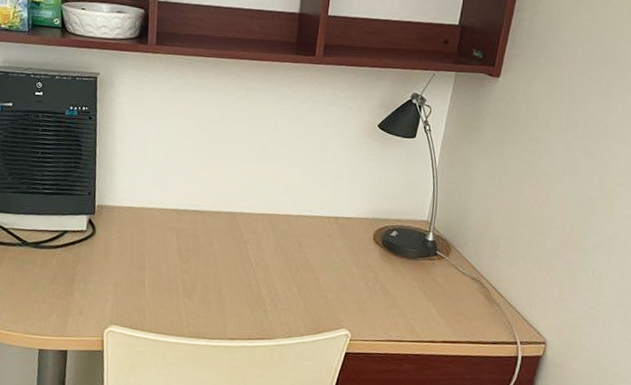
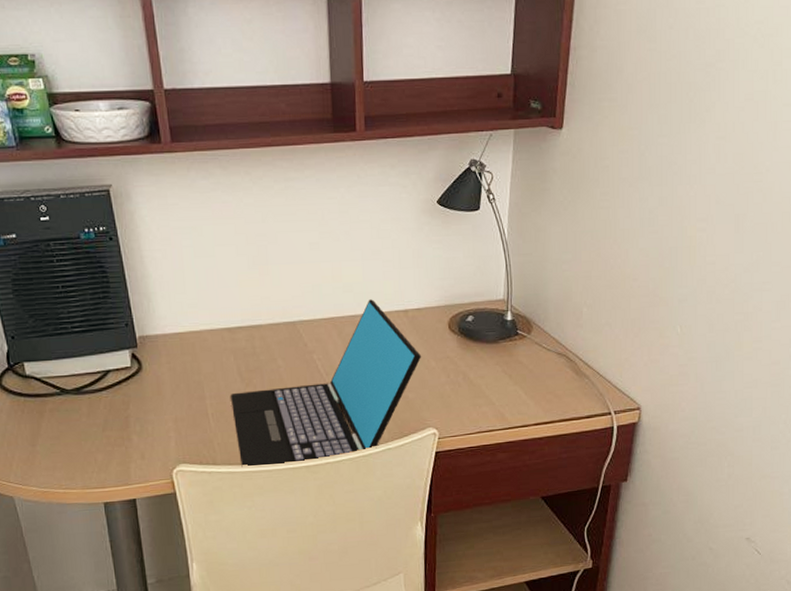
laptop: none [166,203,345,341] -> present [231,299,422,467]

